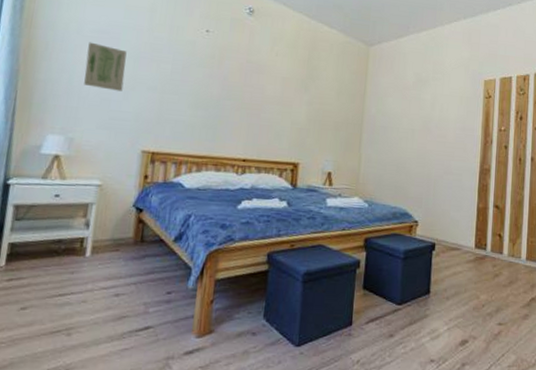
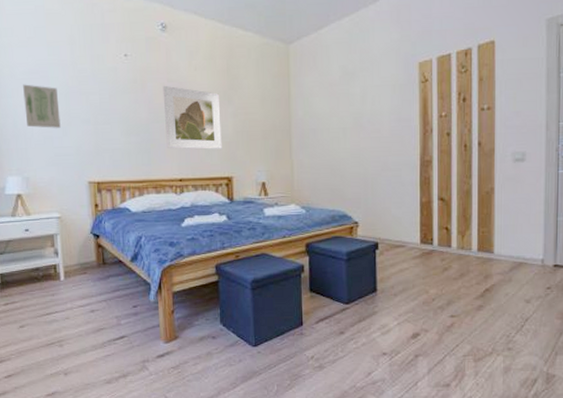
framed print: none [235,65,298,134] -> present [162,85,222,150]

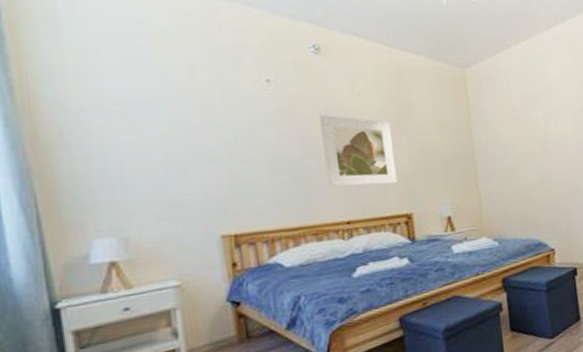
wall art: present [23,84,61,128] -> none [117,117,178,173]

